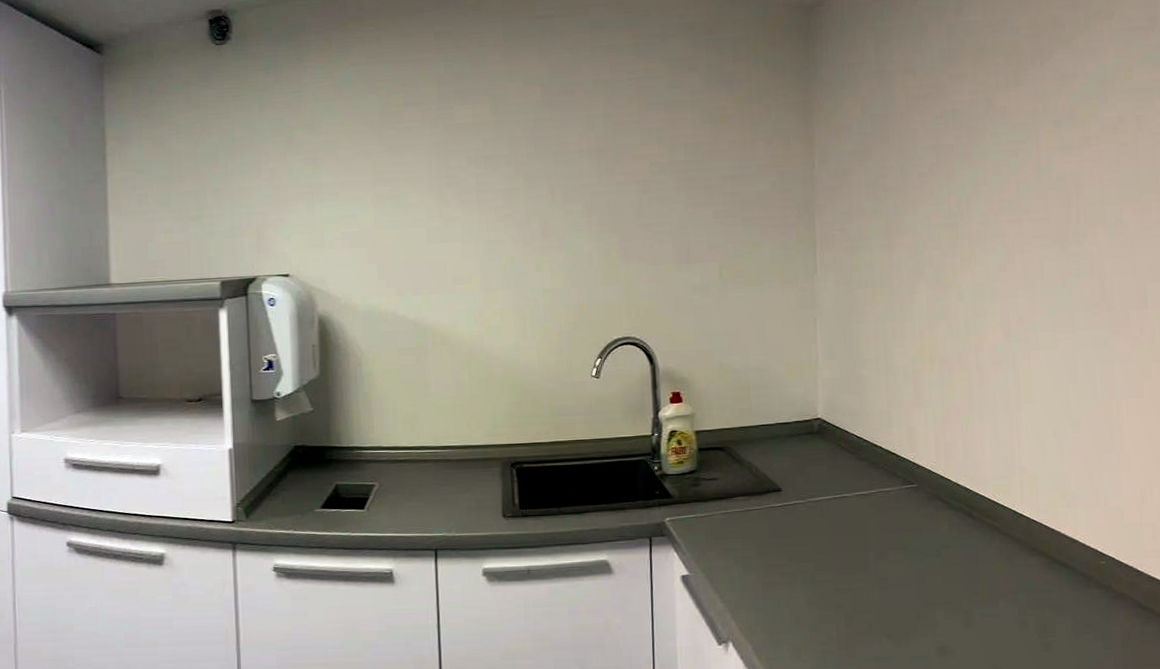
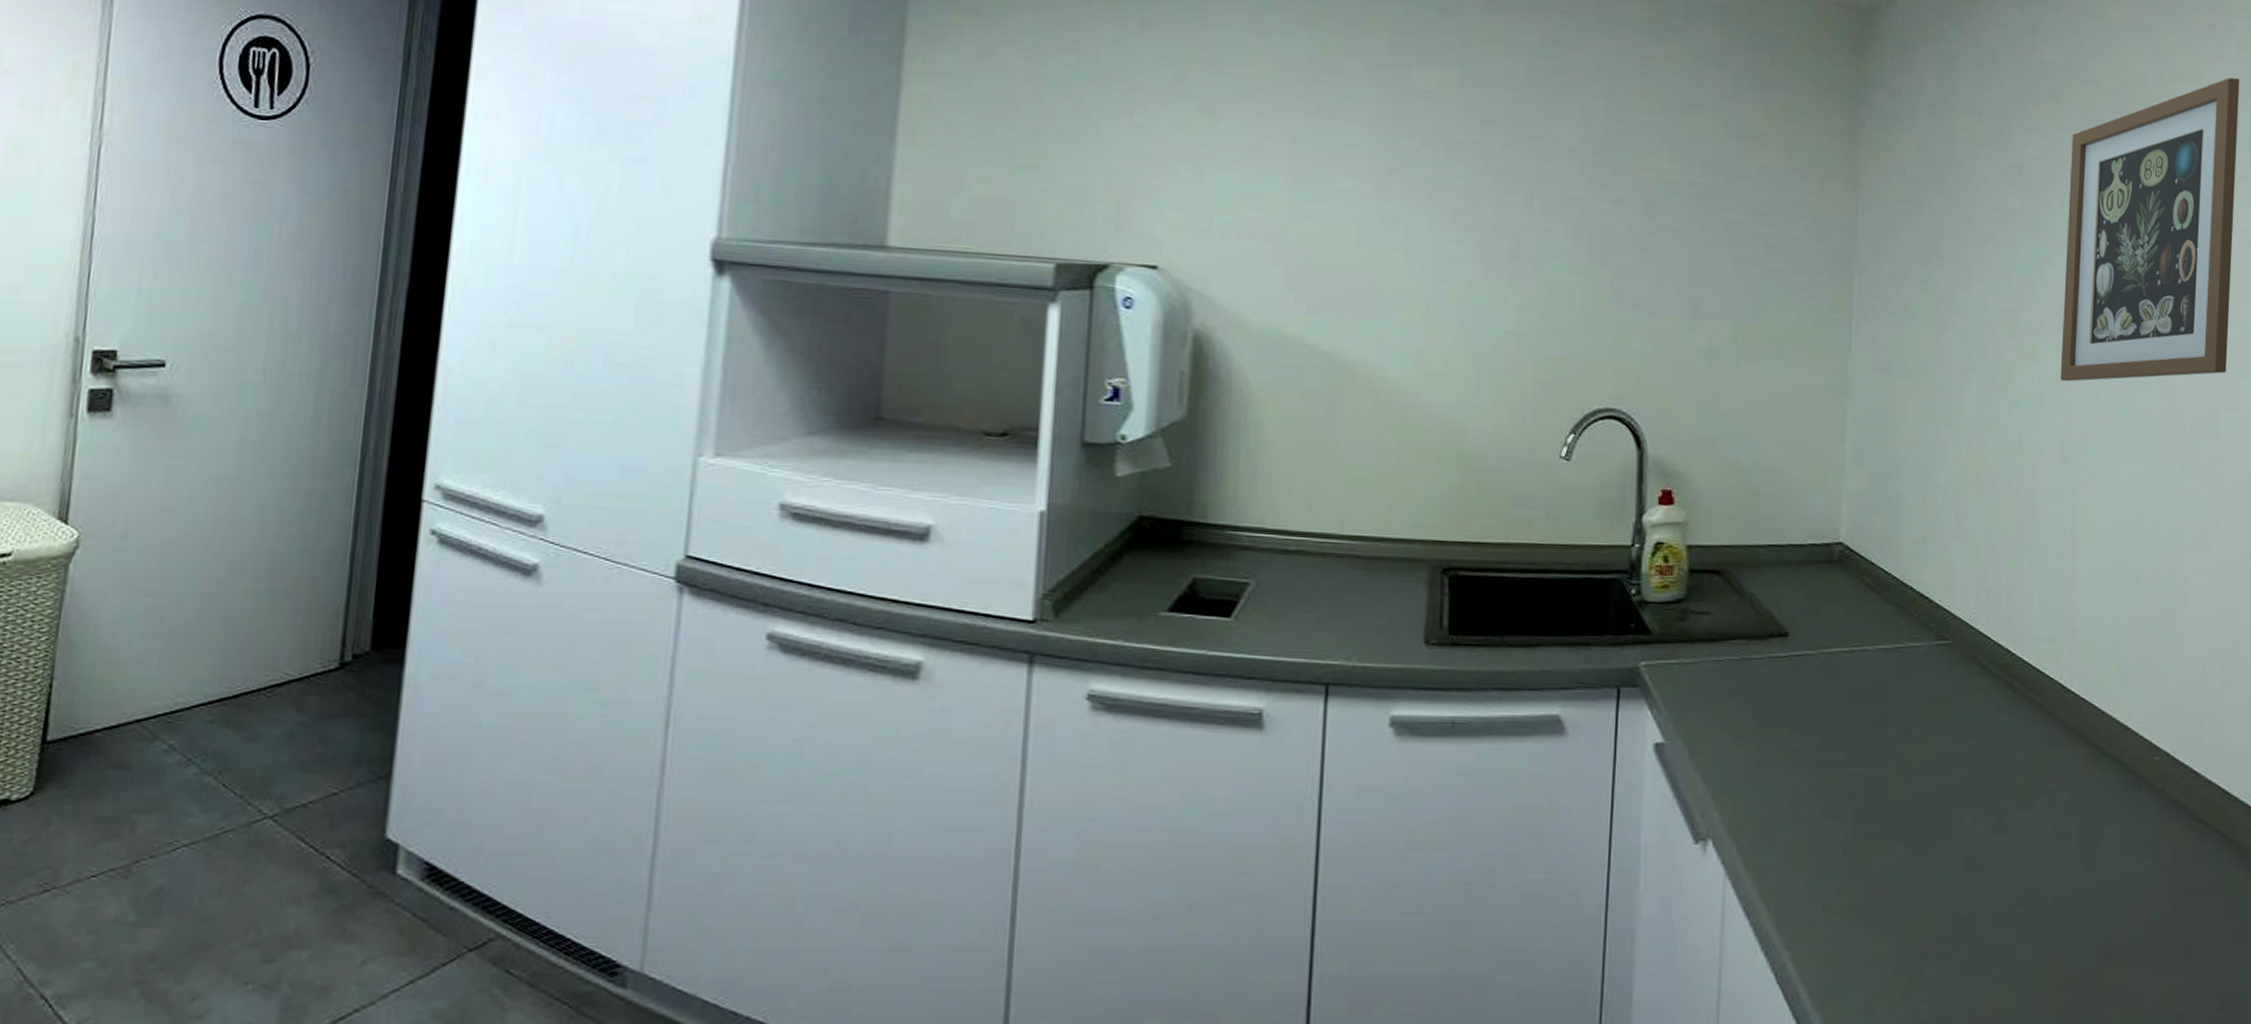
picture frame: none [997,8,1152,276] -> present [2060,78,2240,382]

